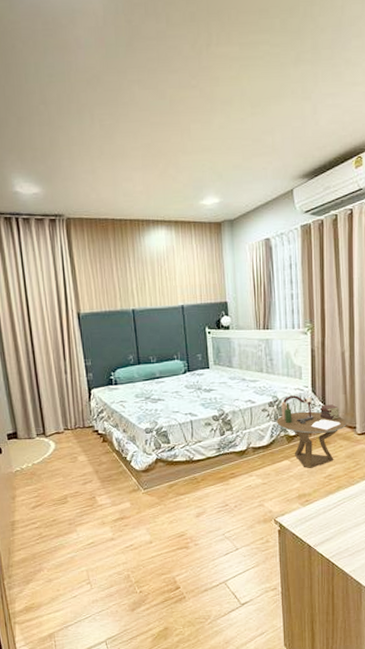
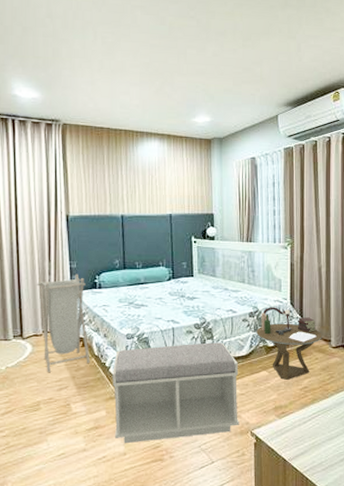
laundry hamper: none [54,371,112,467] -> present [36,273,91,372]
bench: none [134,433,262,533] -> present [112,342,239,444]

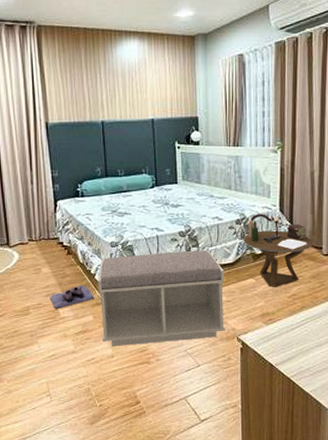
laundry hamper: present [36,273,91,372] -> none [19,182,76,279]
shoe: none [62,378,108,405] -> present [49,285,95,310]

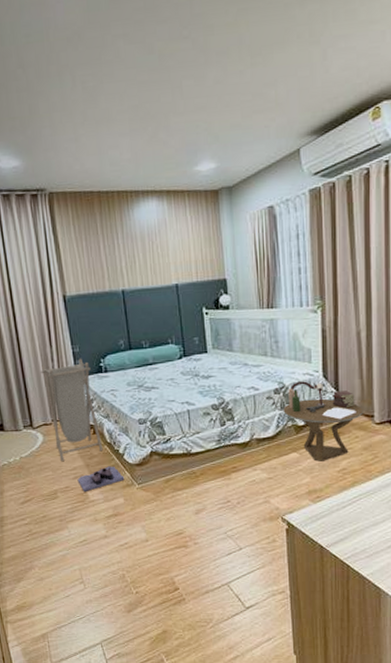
laundry hamper: none [19,182,76,279] -> present [40,358,104,461]
bench: present [98,250,226,347] -> none [127,423,268,531]

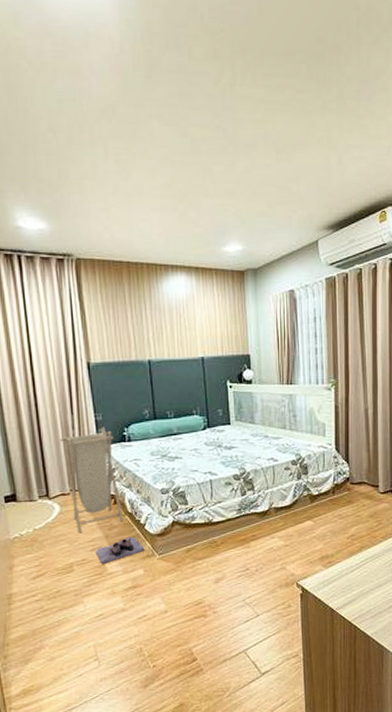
side table: present [272,381,363,462] -> none [290,453,370,529]

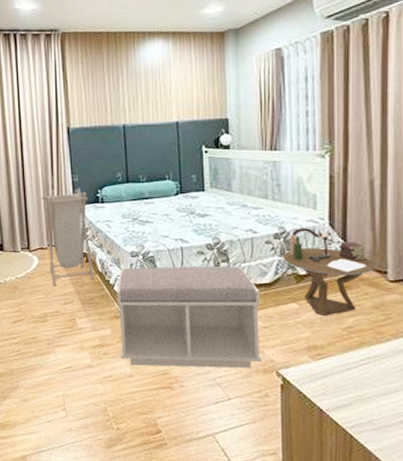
shoe: present [95,536,145,565] -> none [67,295,113,319]
bench: none [148,493,284,602] -> present [117,265,262,369]
side table: none [290,453,370,529] -> present [271,228,375,316]

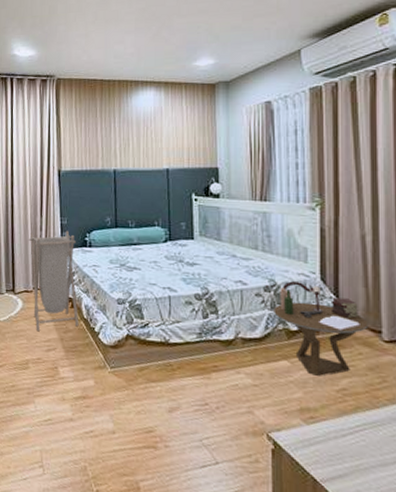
bench: present [117,265,262,369] -> none [101,315,252,430]

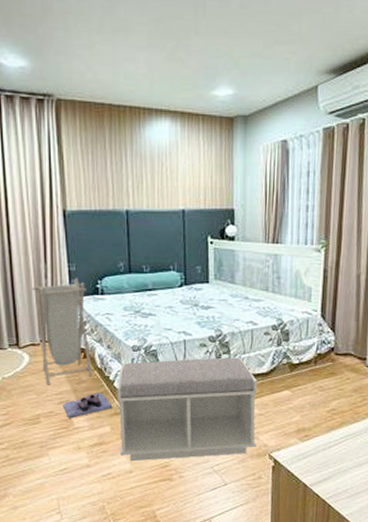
shoe: none [50,343,97,368] -> present [63,392,113,419]
bench: none [101,315,252,430] -> present [117,357,258,462]
side table: present [262,281,368,376] -> none [270,319,357,401]

